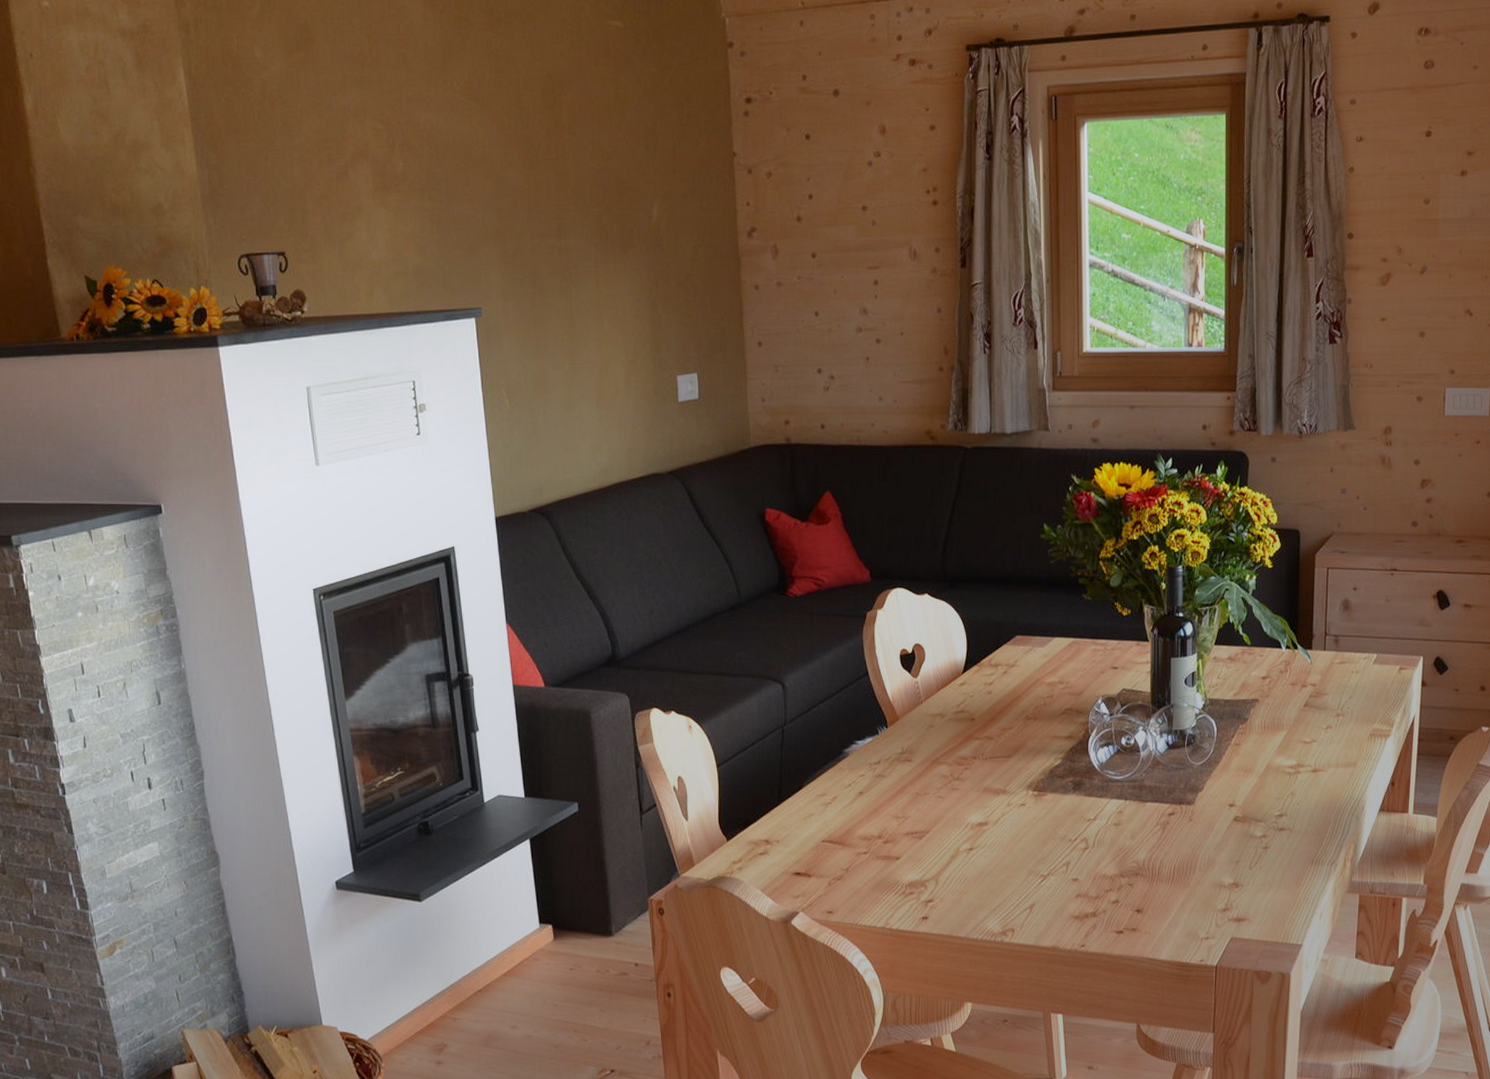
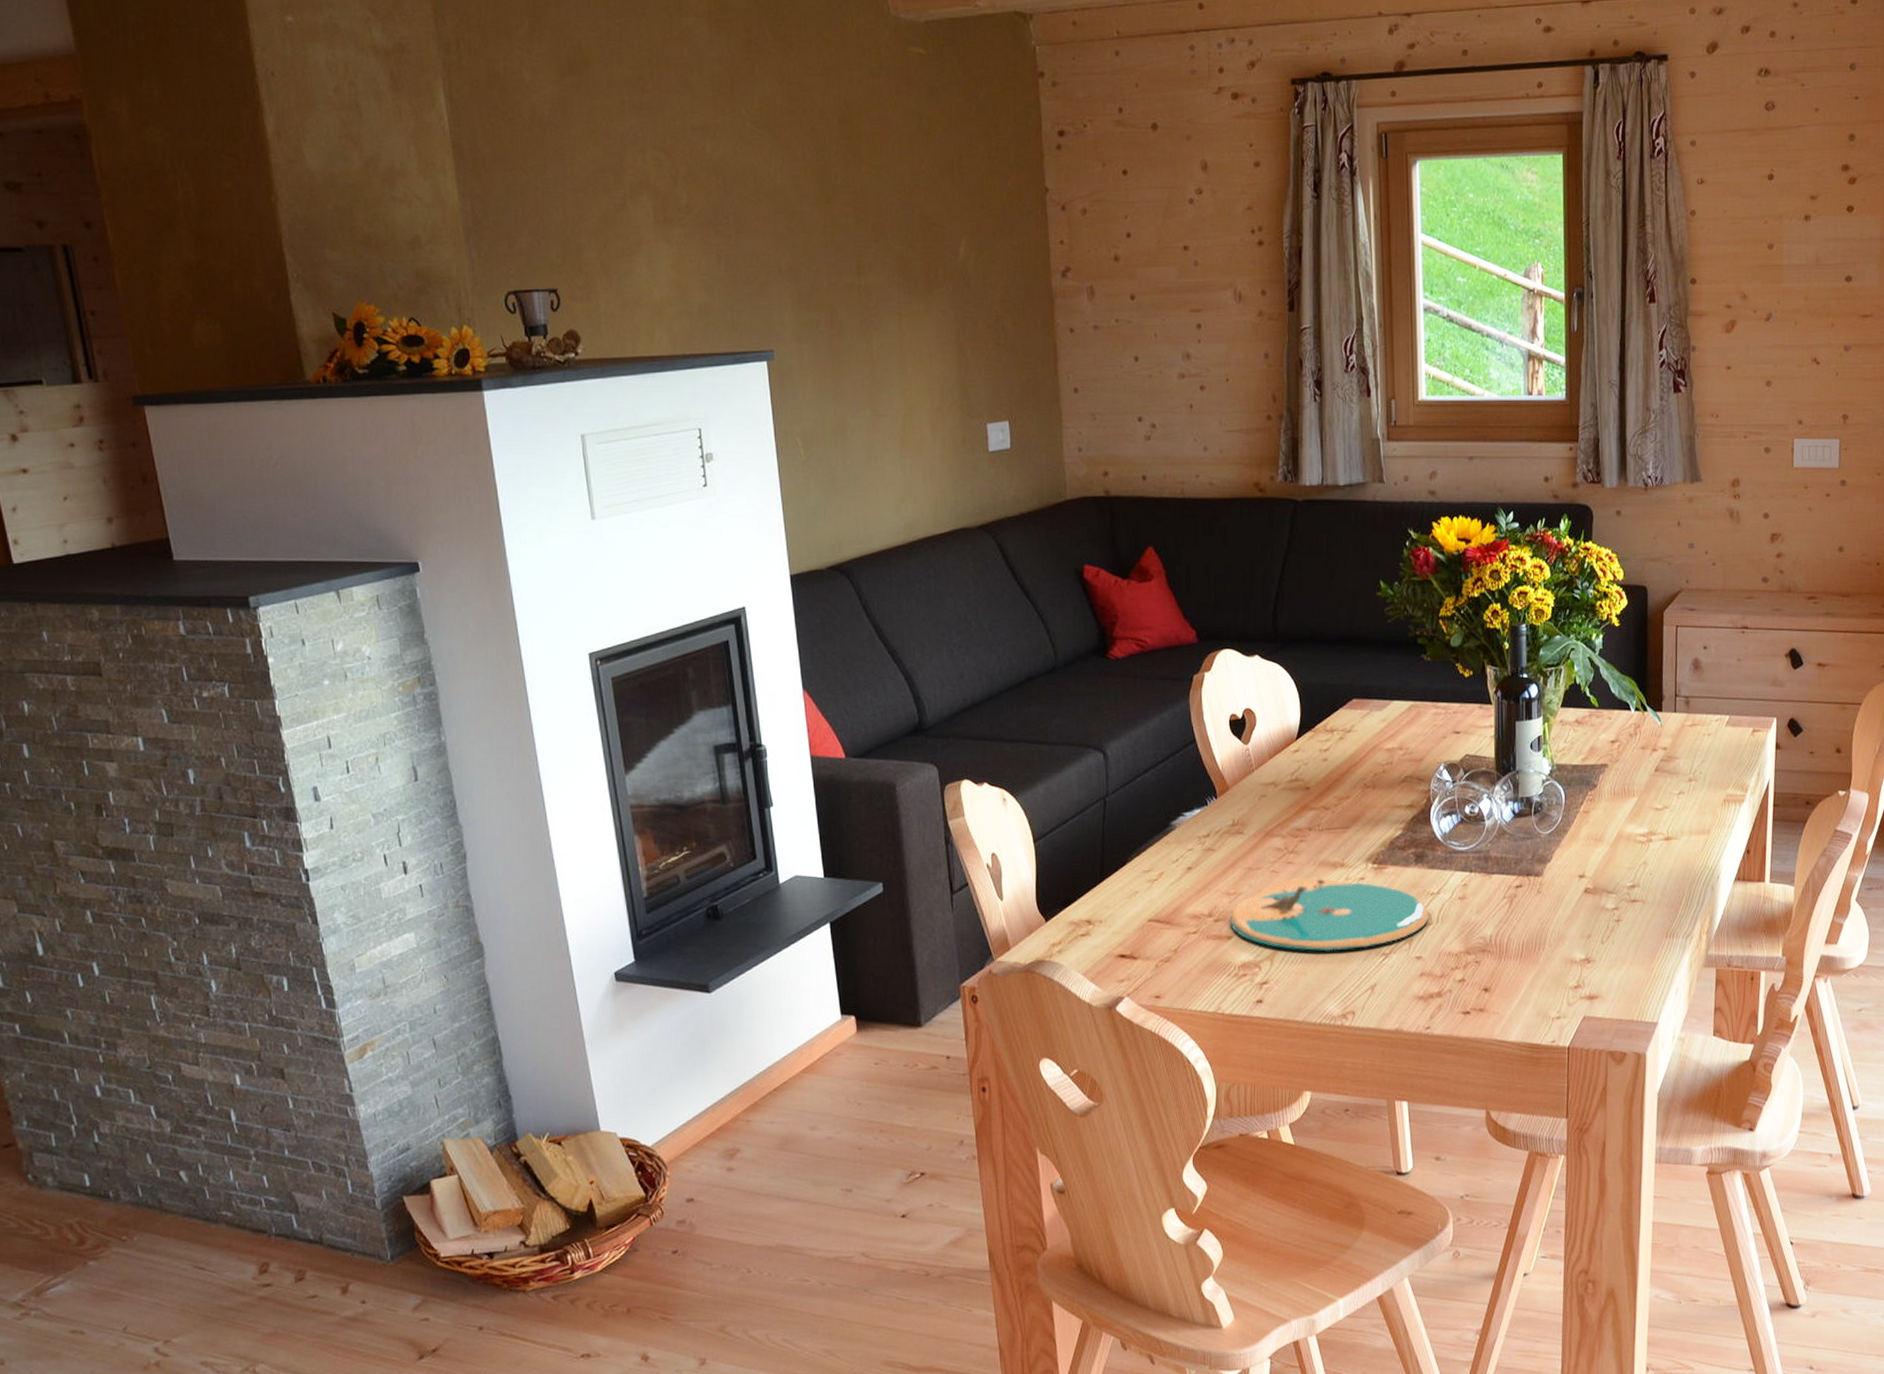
plate: none [899,803,1085,872] -> present [1230,878,1429,951]

